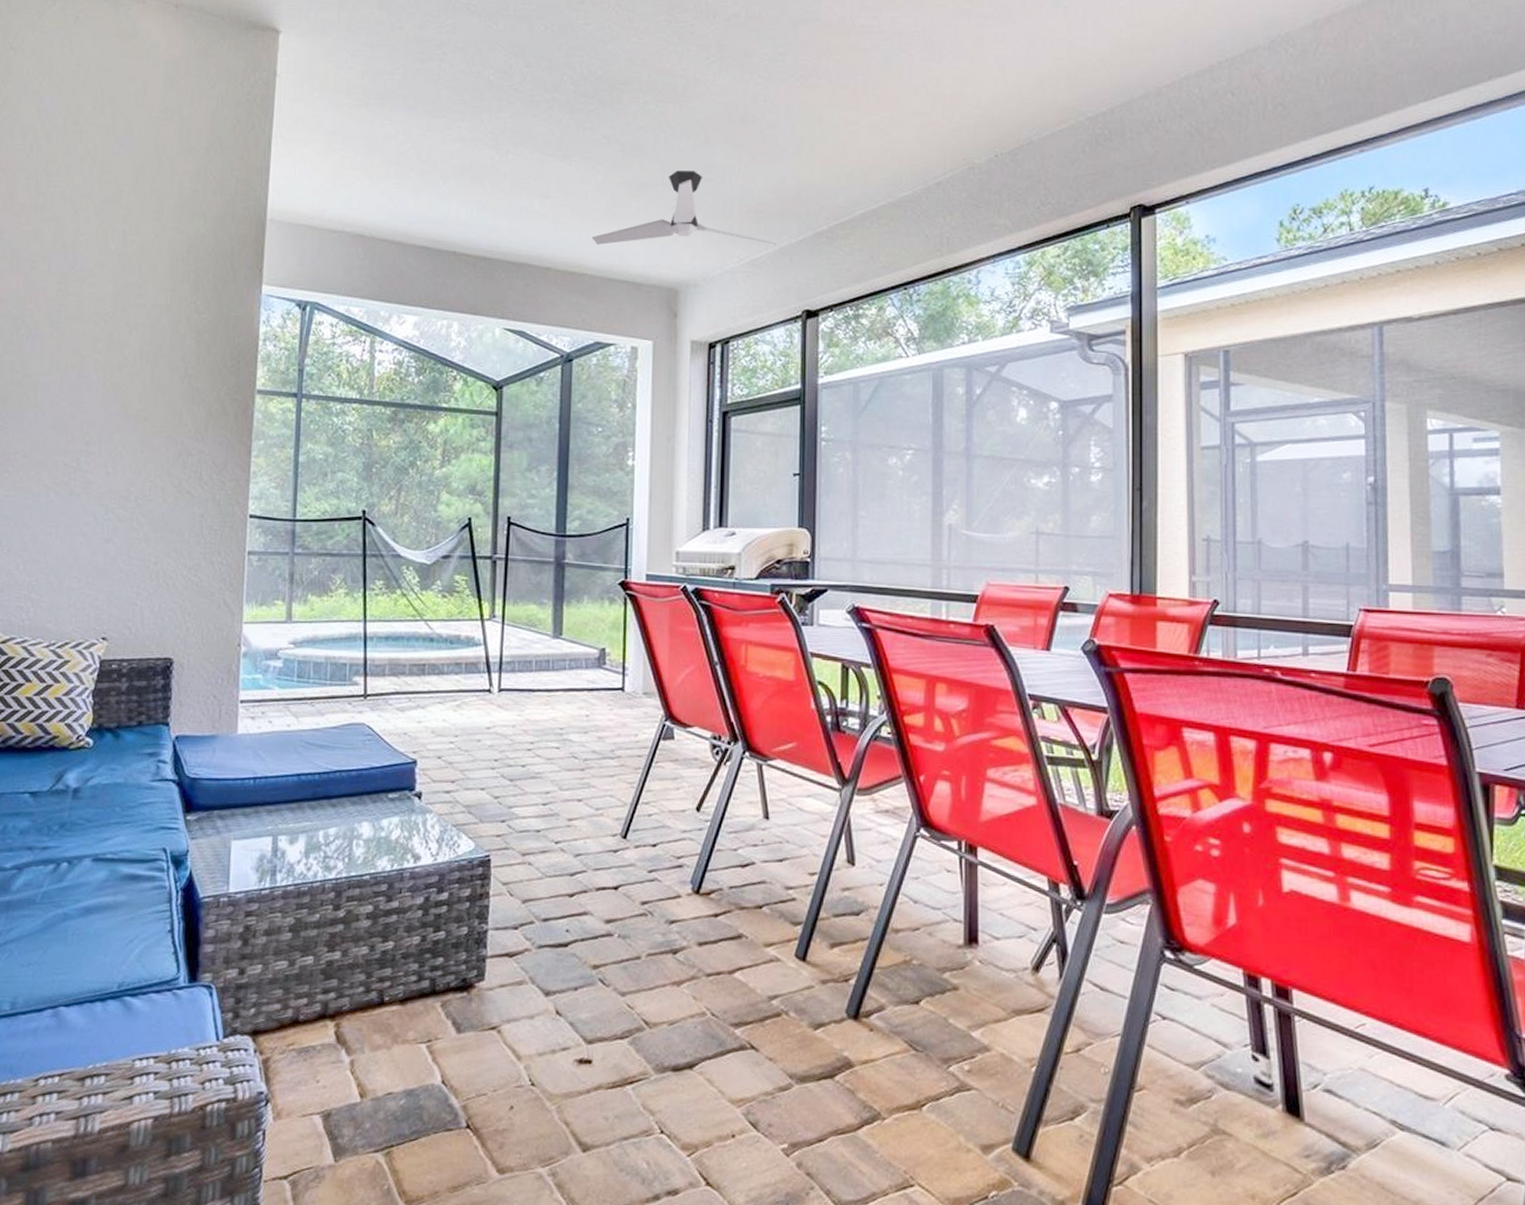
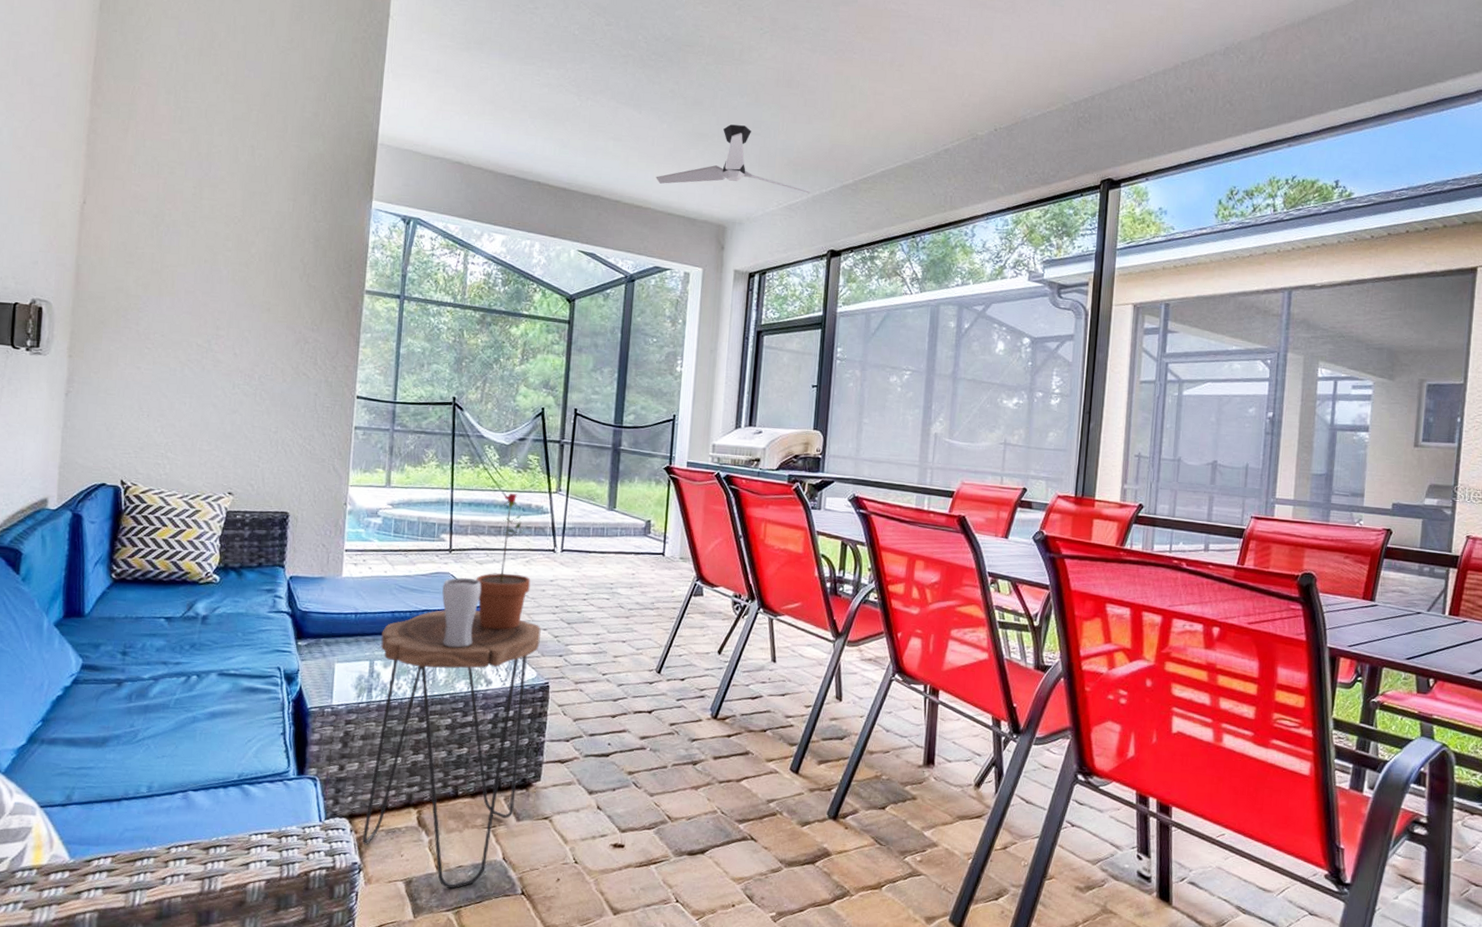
side table: none [268,769,478,1124] -> present [361,610,541,890]
drinking glass: none [356,729,404,816] -> present [442,577,482,648]
potted flower: none [397,623,463,791] -> present [476,493,531,630]

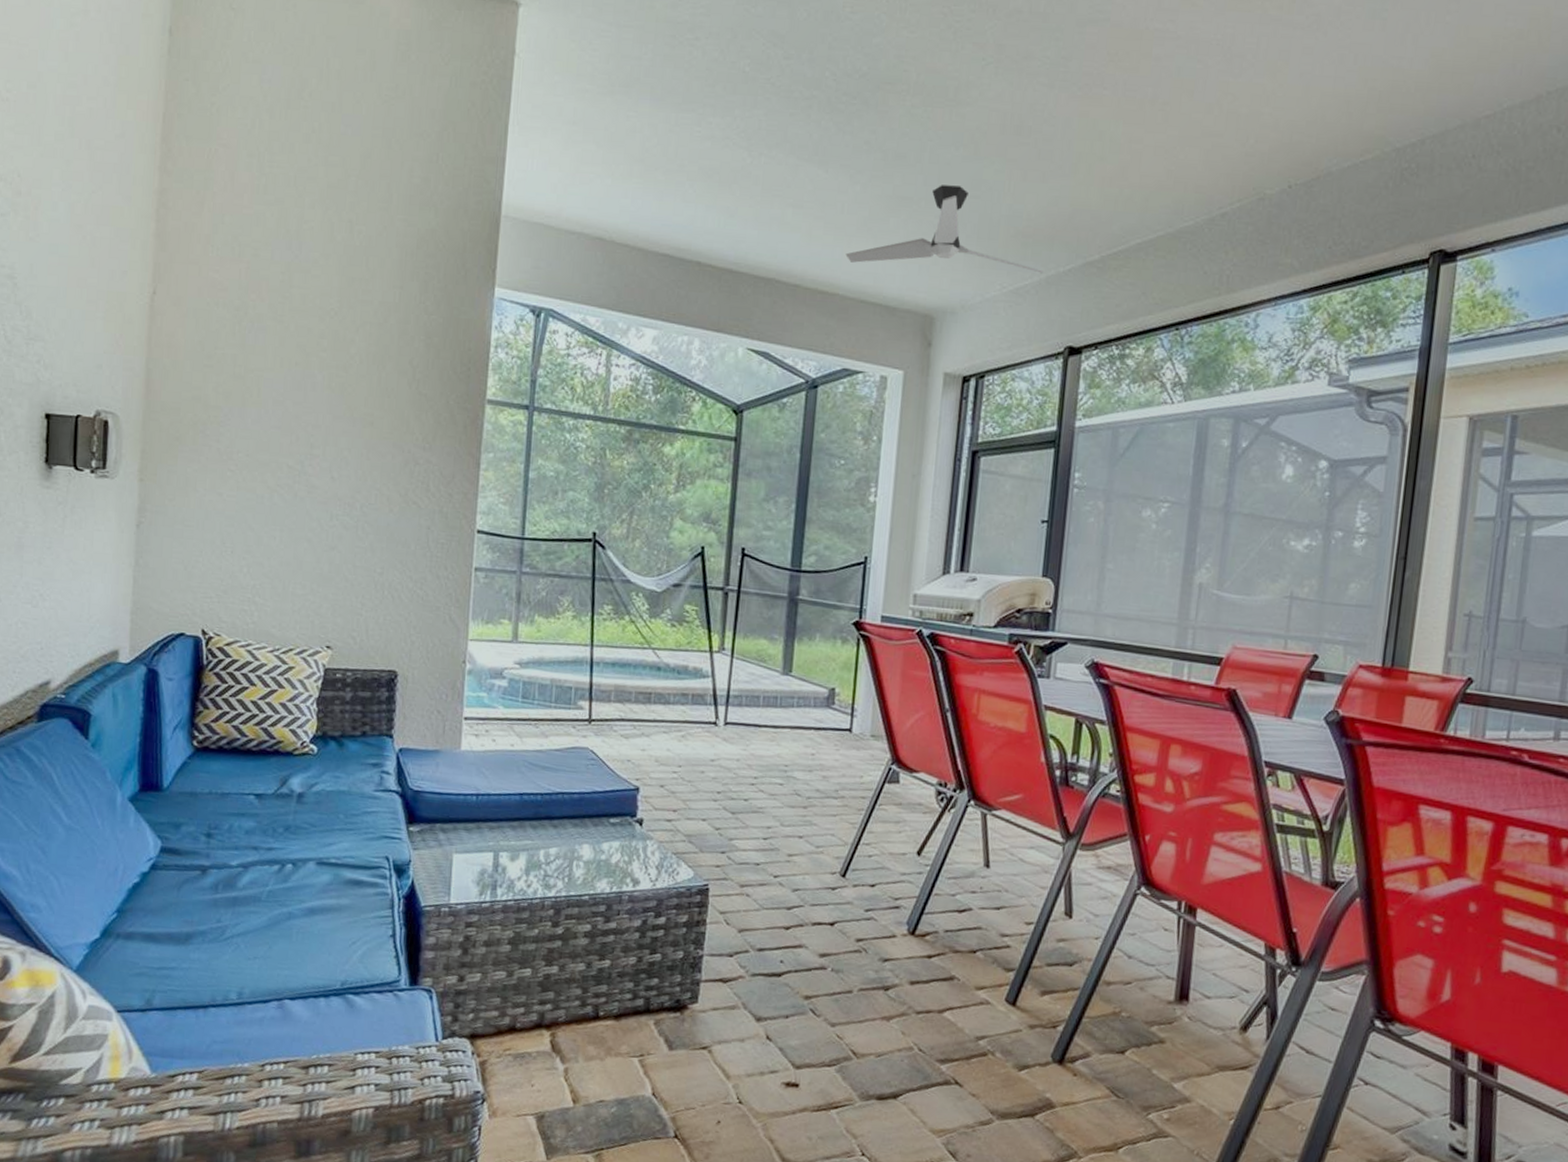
side table: present [361,610,541,890] -> none [485,793,699,1128]
drinking glass: present [442,577,482,648] -> none [579,754,627,840]
potted flower: present [476,493,531,630] -> none [620,652,687,819]

